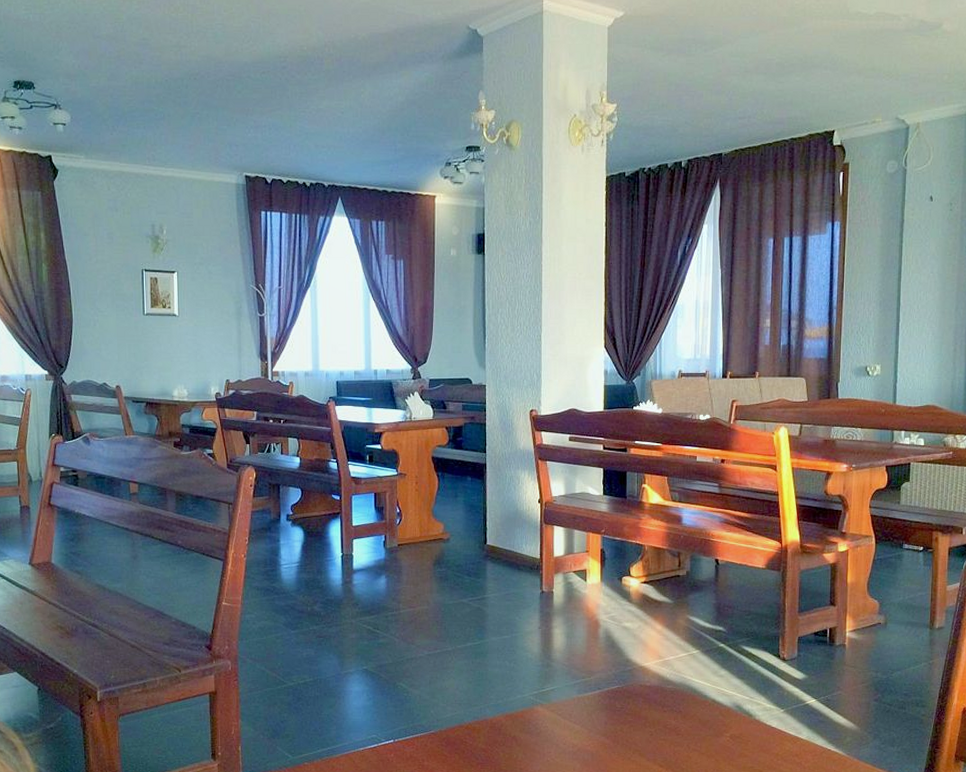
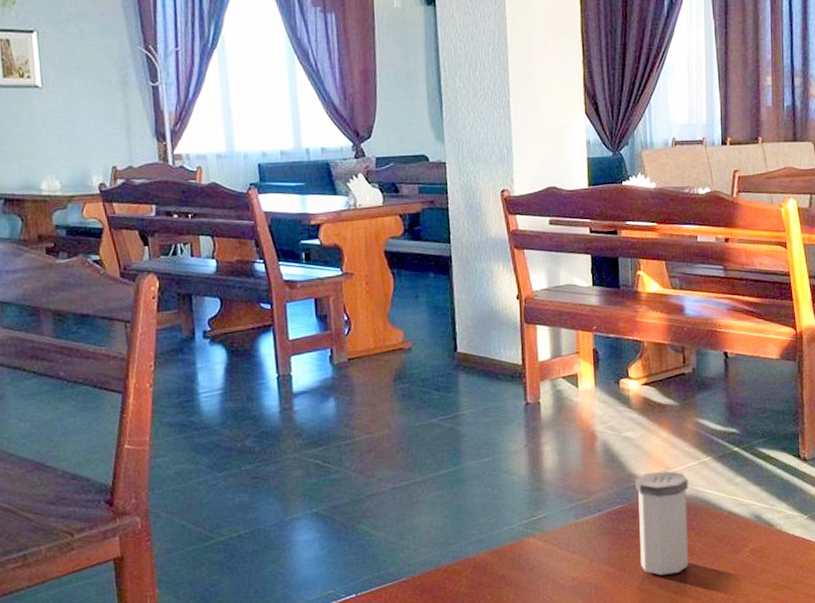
salt shaker: none [631,659,678,750] -> present [635,471,689,575]

